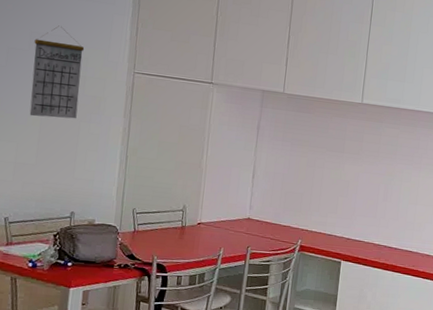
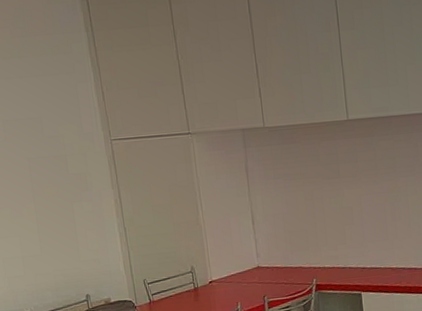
calendar: present [29,25,85,119] -> none [8,108,68,207]

